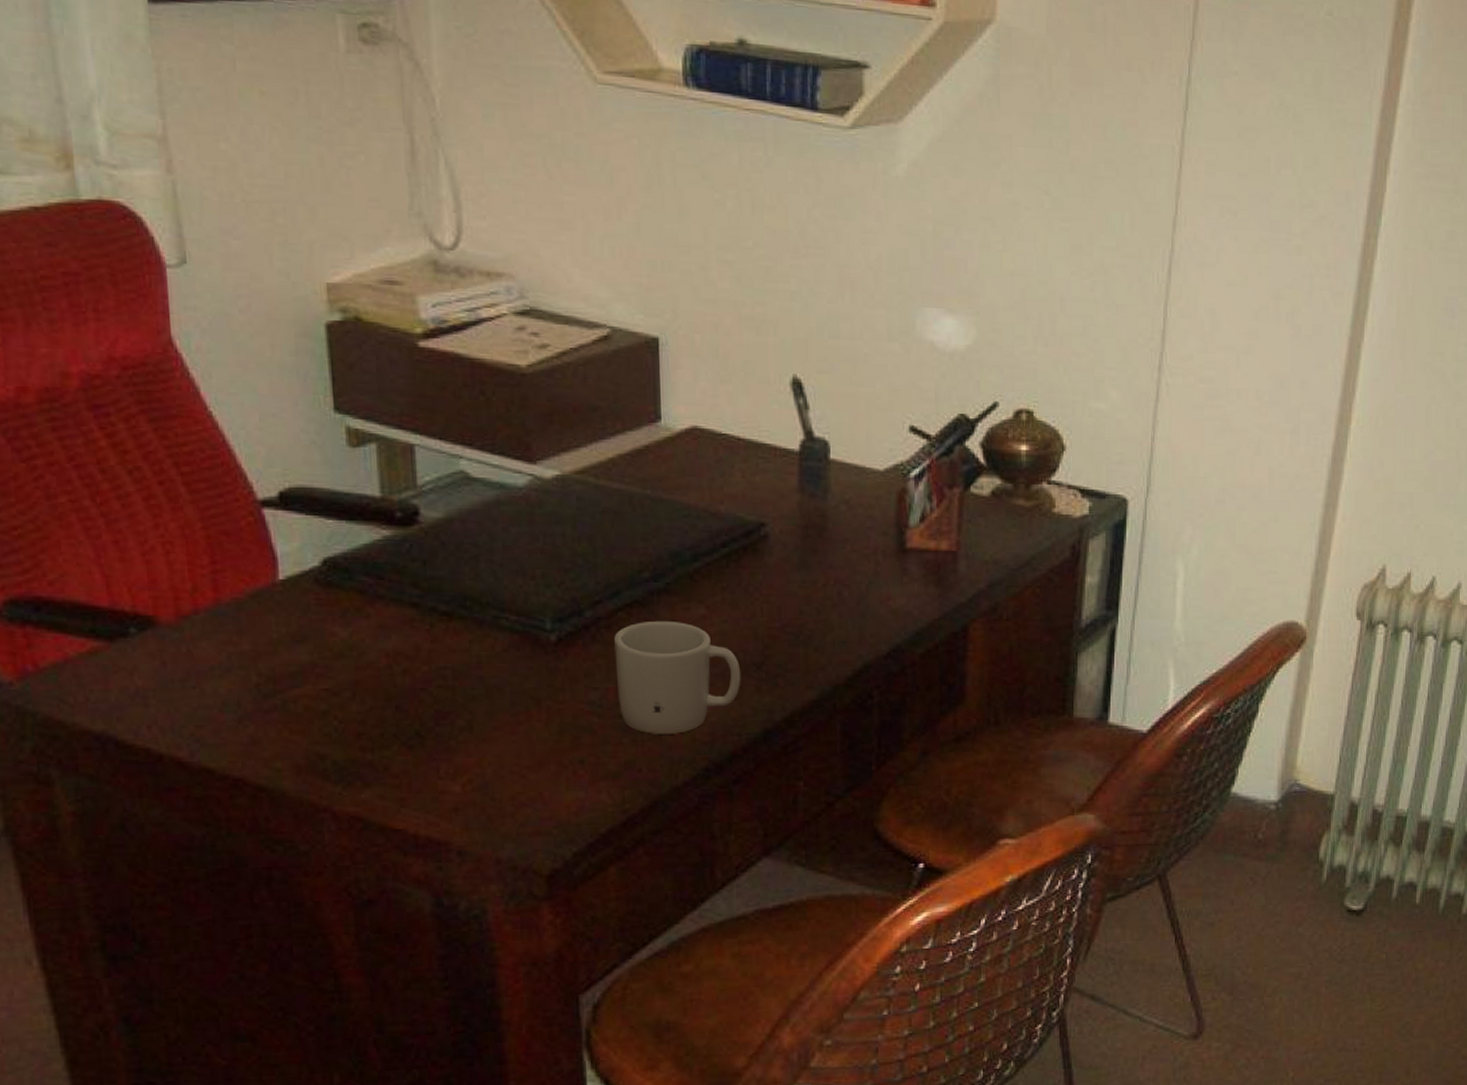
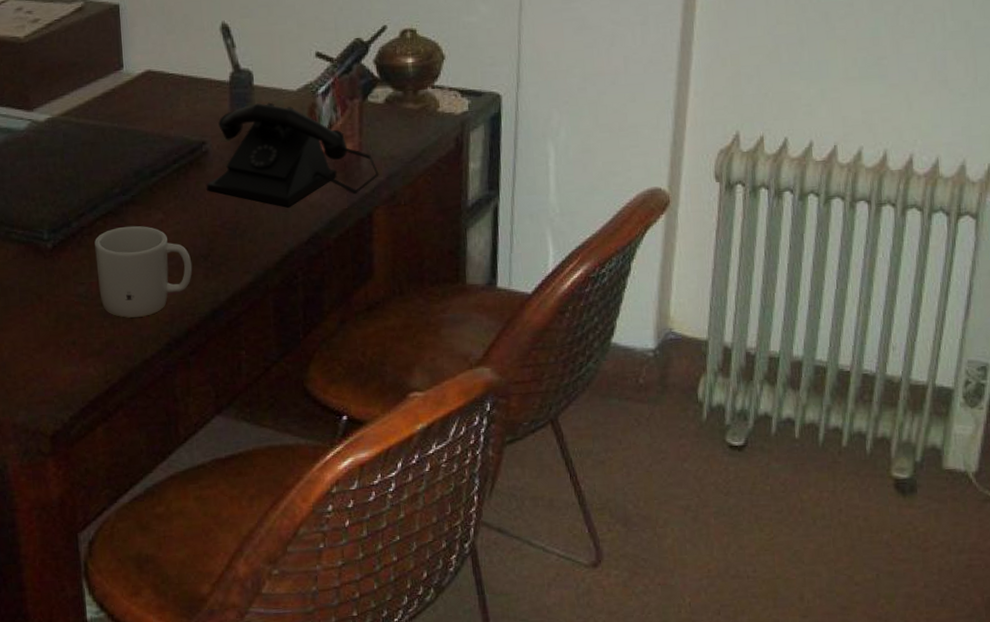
telephone: none [764,481,979,614] -> present [206,102,379,209]

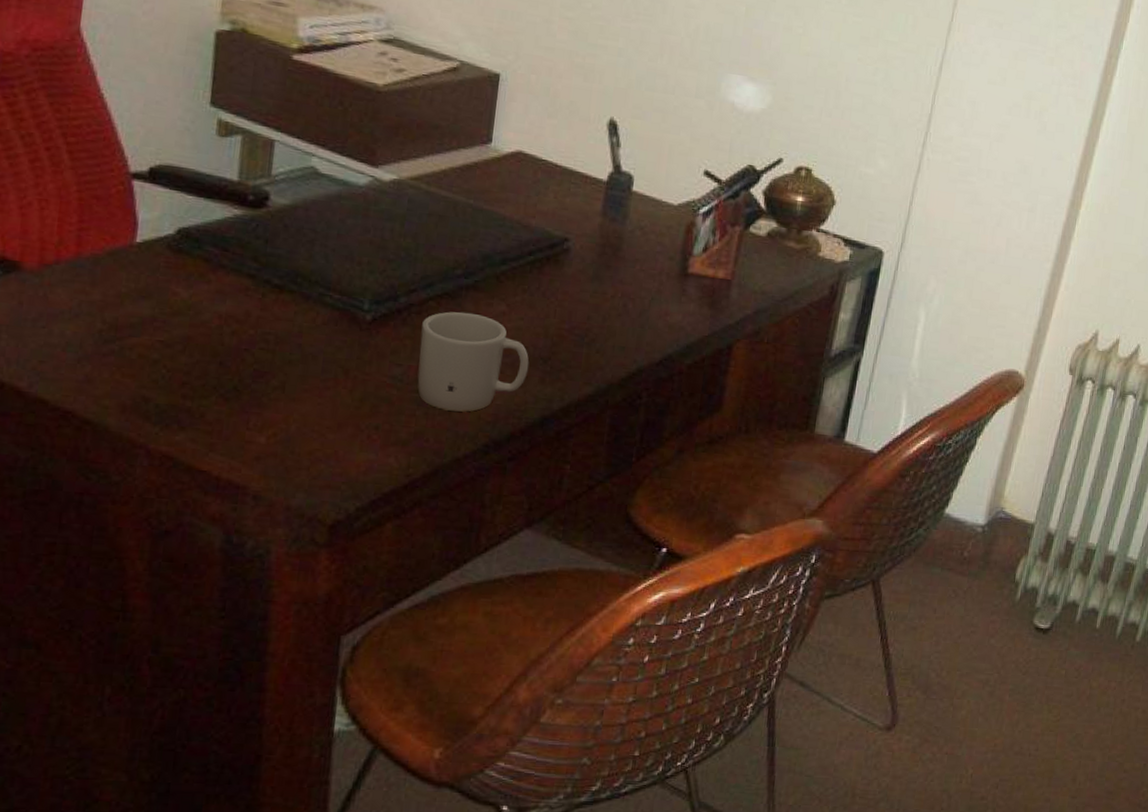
telephone: present [206,102,379,209] -> none [560,209,747,325]

